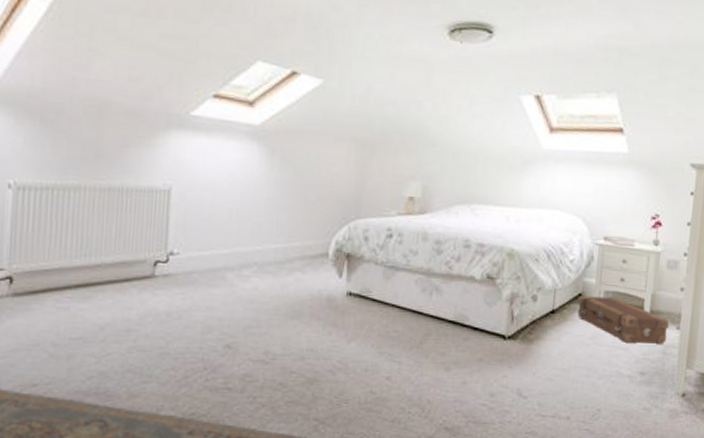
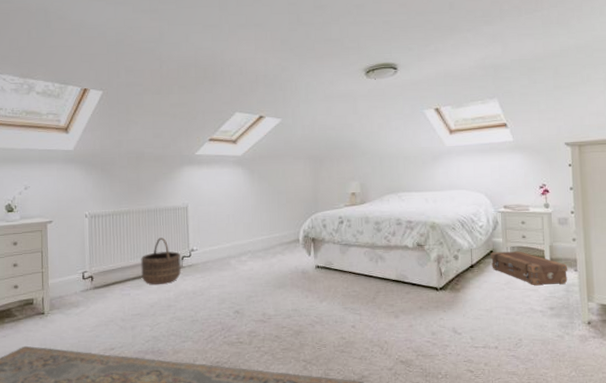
basket: none [89,230,153,298] -> present [141,237,181,284]

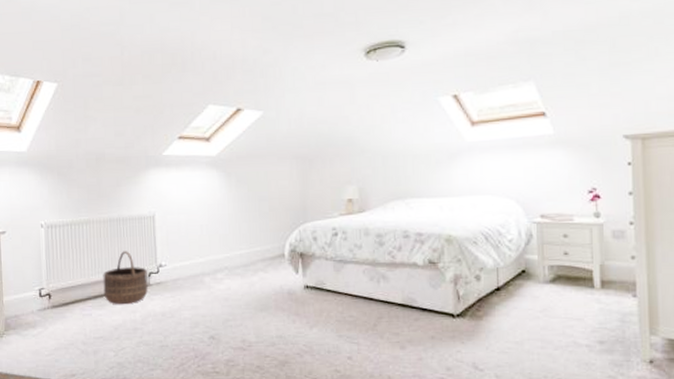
suitcase: present [490,251,568,285] -> none [522,271,624,313]

